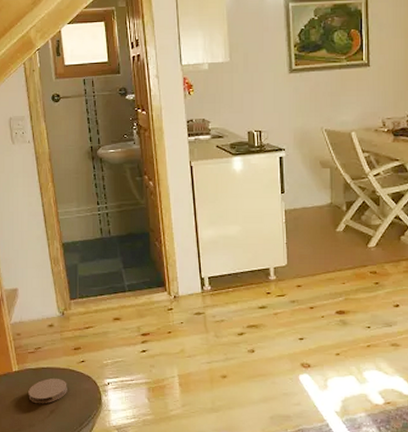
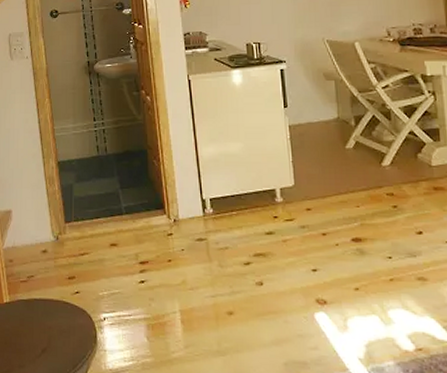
coaster: present [28,378,67,404] -> none [19,311,61,341]

